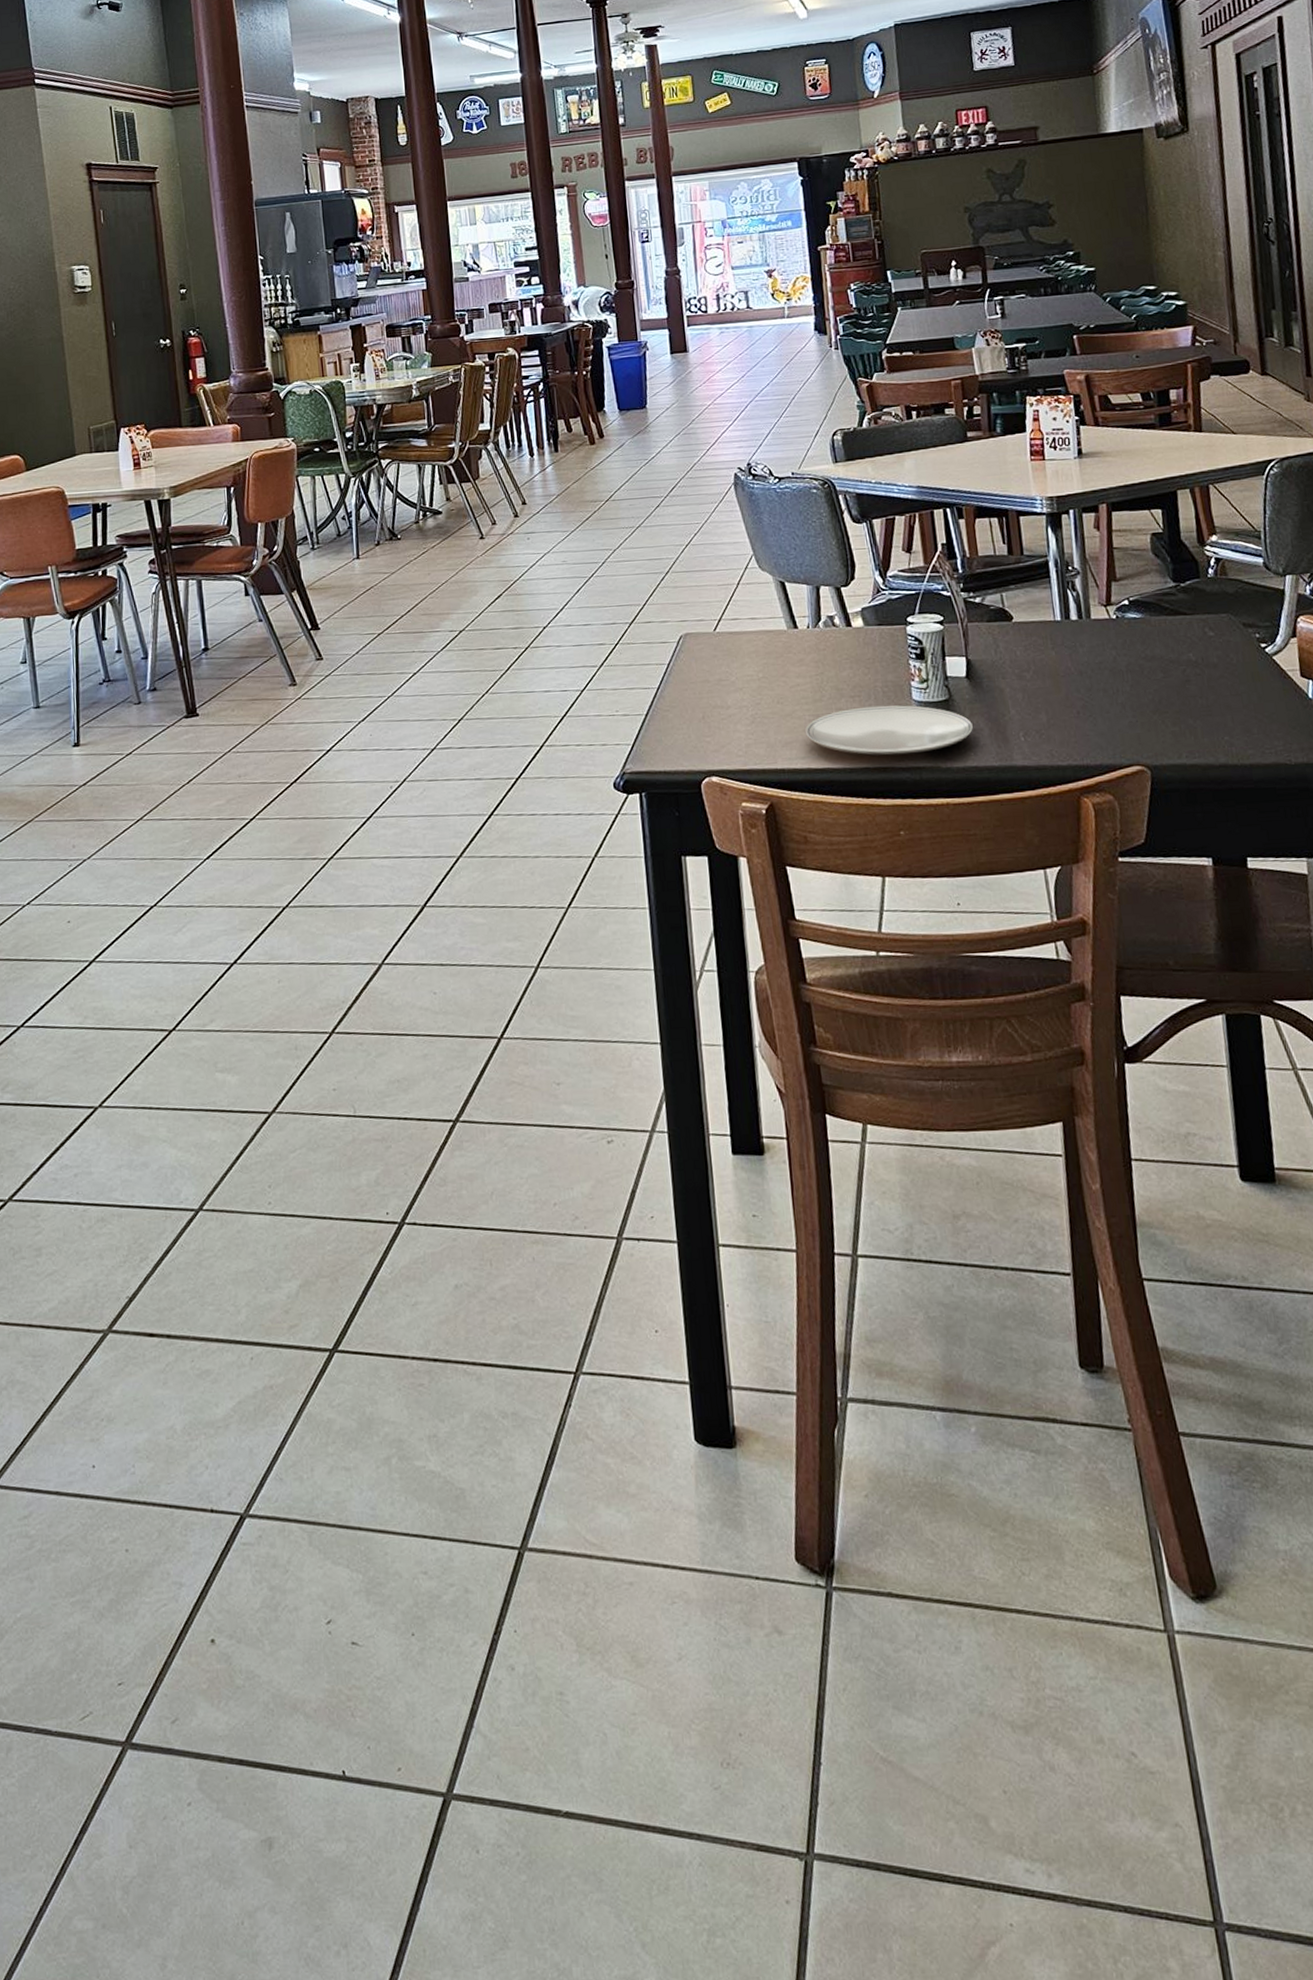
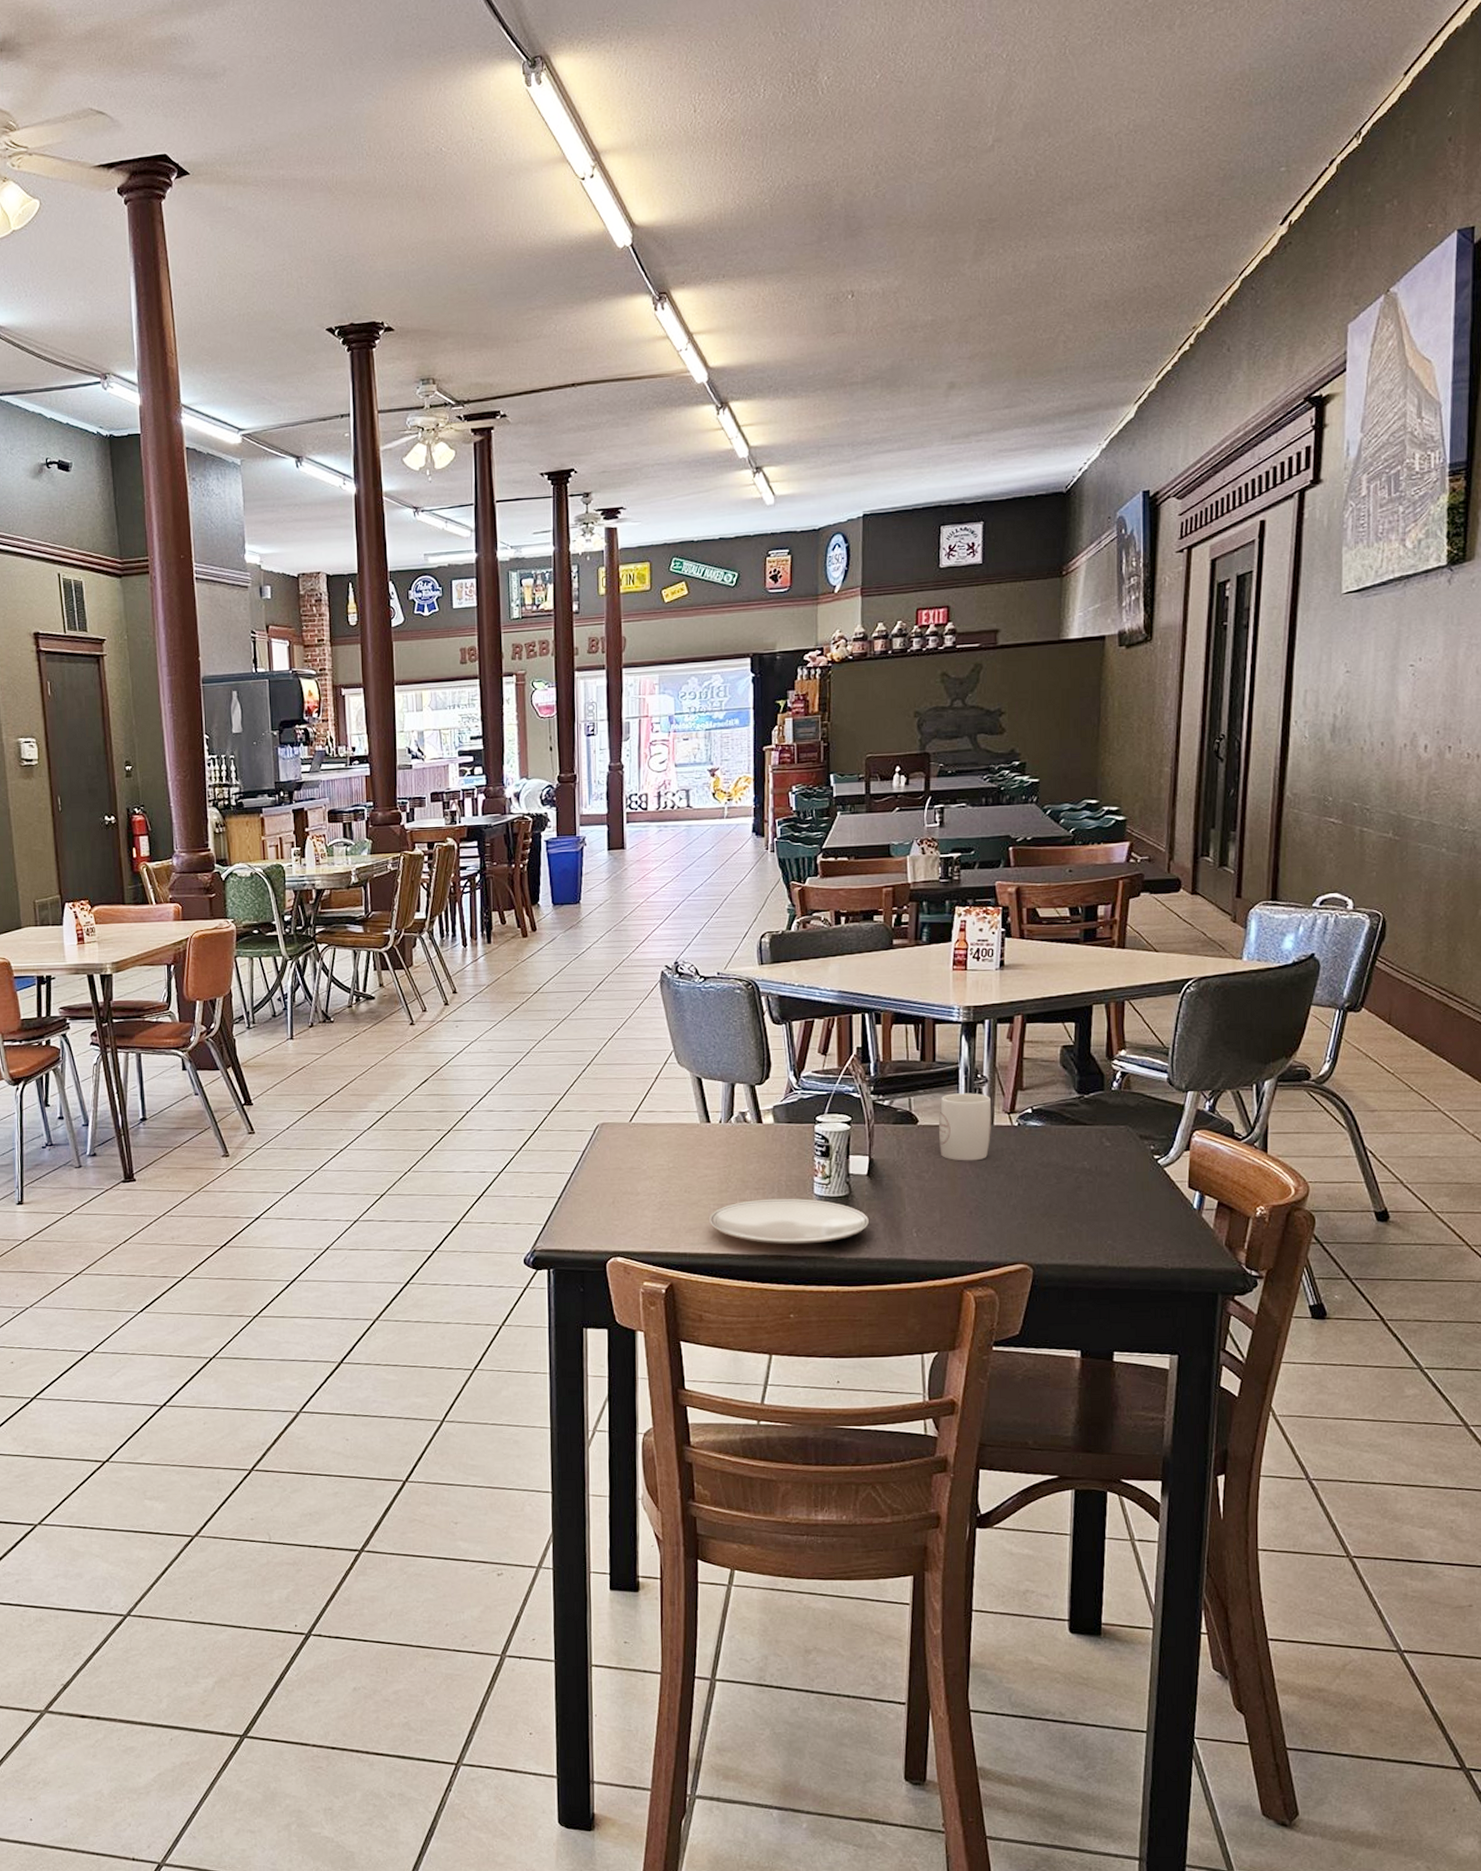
mug: none [1033,586,1090,659] -> present [938,1093,992,1161]

